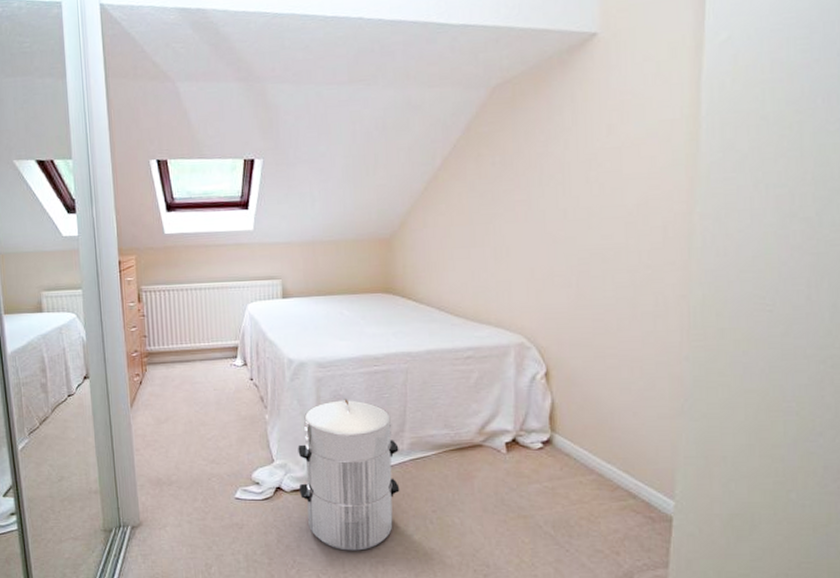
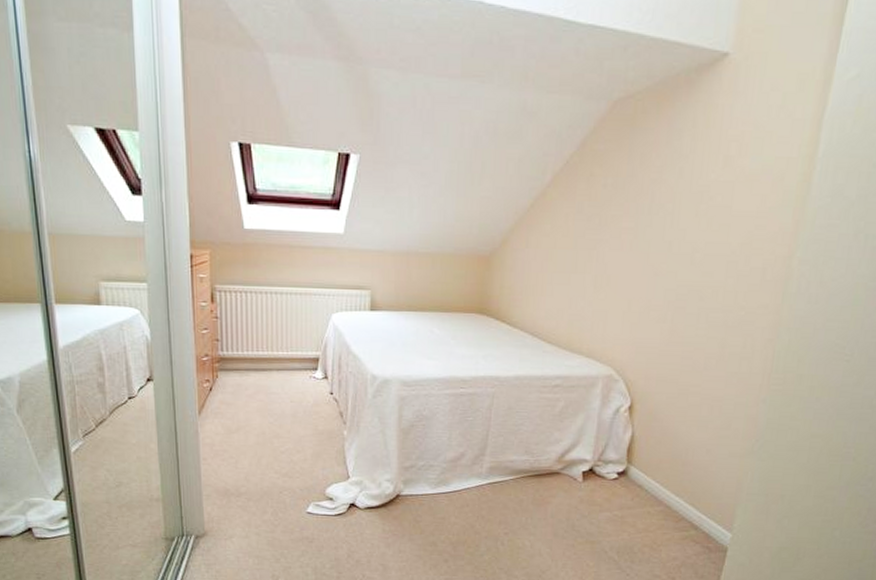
waste bin: present [298,399,400,551] -> none [373,419,478,568]

